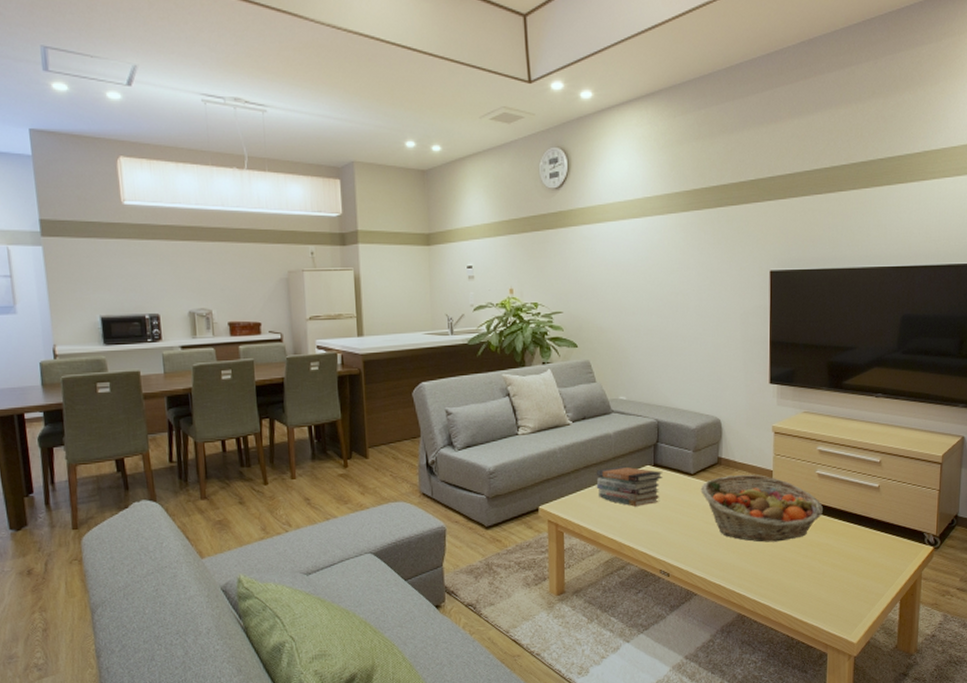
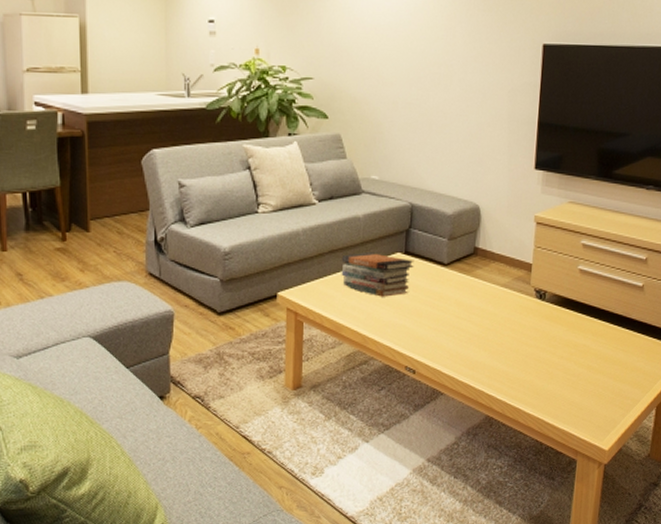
fruit basket: present [700,474,824,543] -> none [453,266,584,341]

